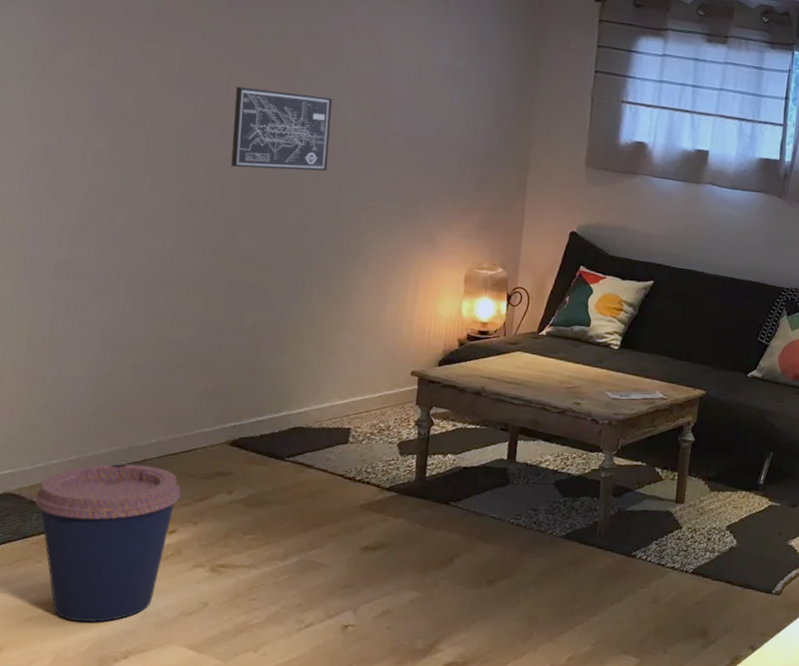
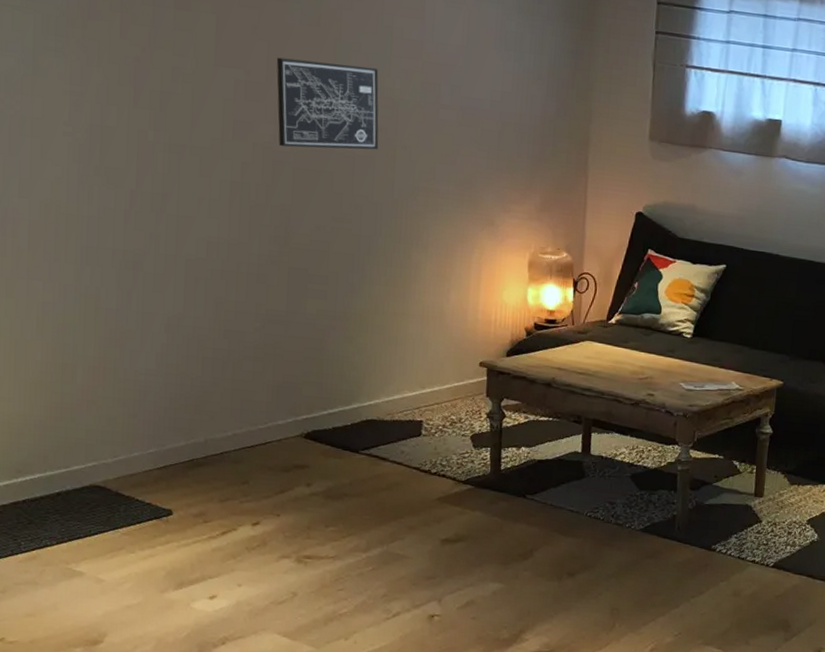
coffee cup: present [35,464,181,623] -> none [121,456,261,610]

